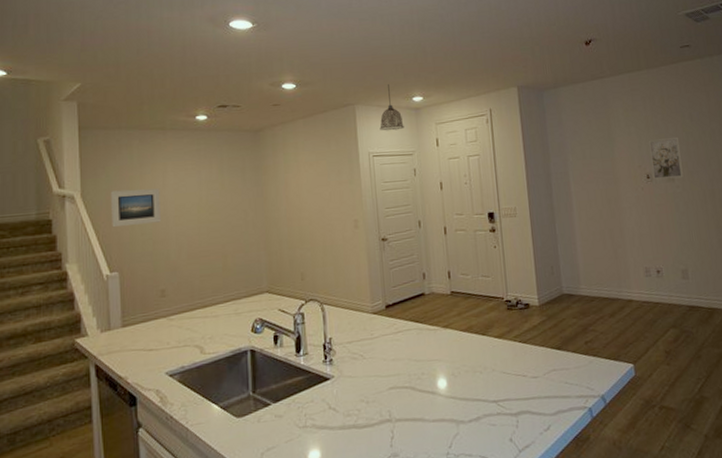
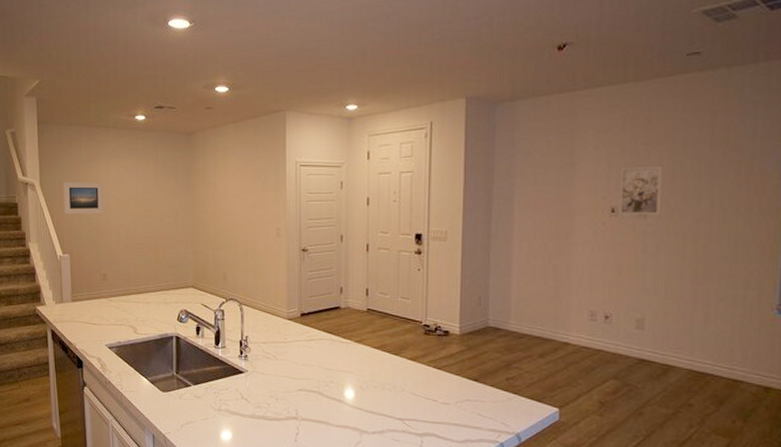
pendant lamp: present [379,84,404,131] -> none [309,90,335,140]

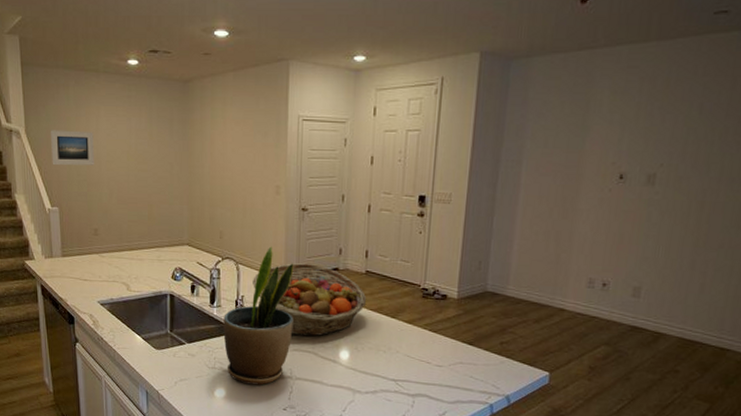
potted plant: none [228,287,297,427] -> present [223,246,294,385]
fruit basket: none [256,303,370,376] -> present [253,263,367,337]
wall art: present [619,166,663,215] -> none [627,131,676,183]

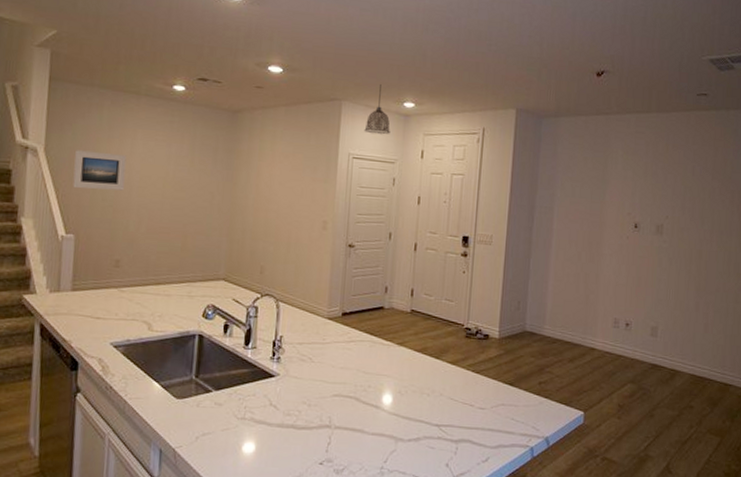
potted plant: present [223,246,294,385] -> none [257,283,338,437]
fruit basket: present [253,263,367,337] -> none [293,301,412,380]
pendant lamp: none [313,39,340,94] -> present [364,84,390,135]

